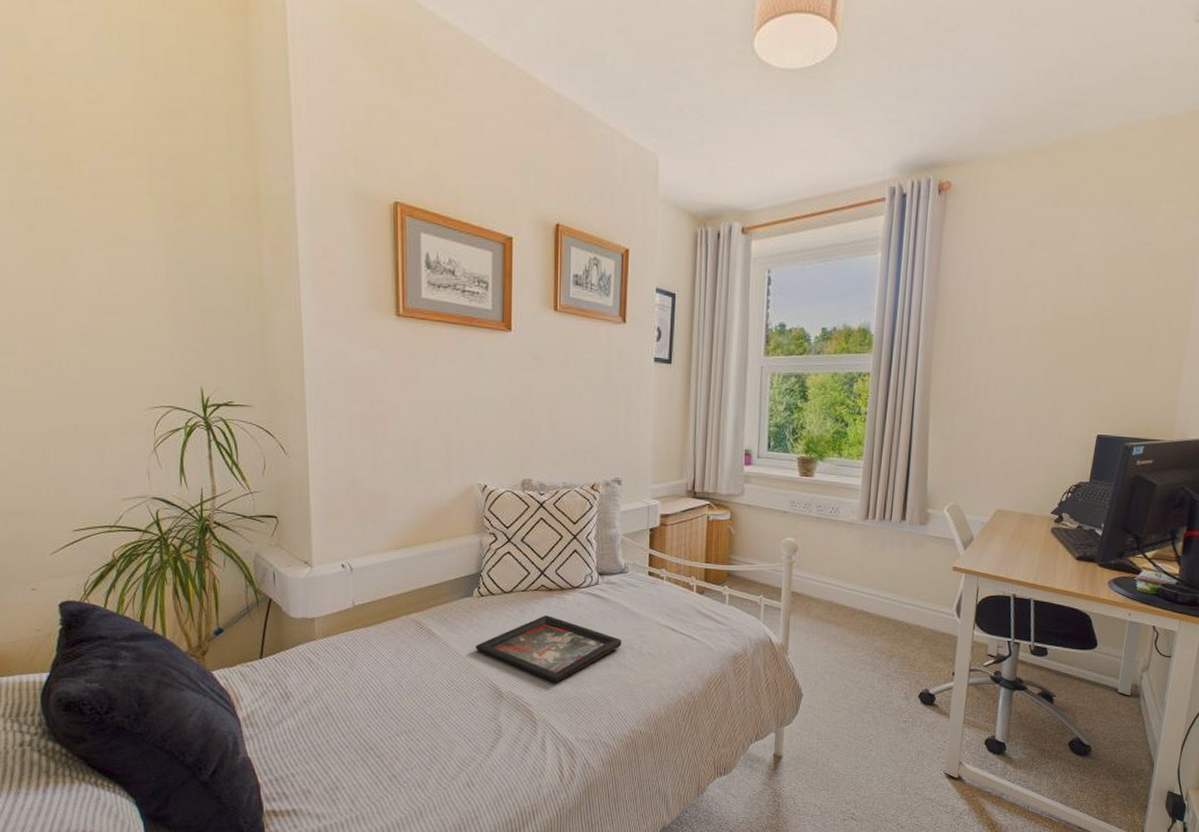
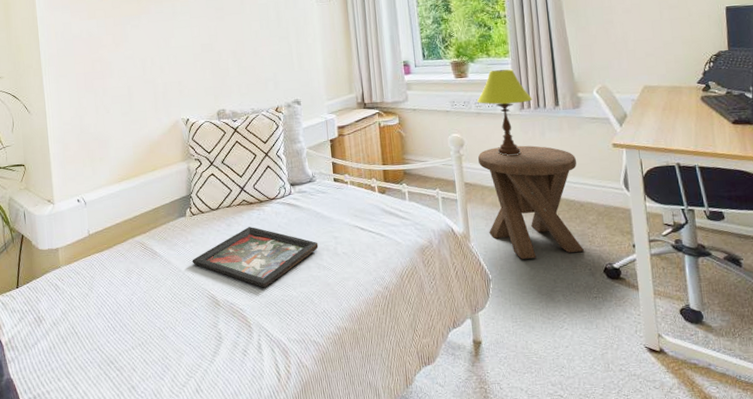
music stool: none [809,557,912,677] -> present [478,145,584,259]
table lamp: none [820,472,879,568] -> present [477,69,533,156]

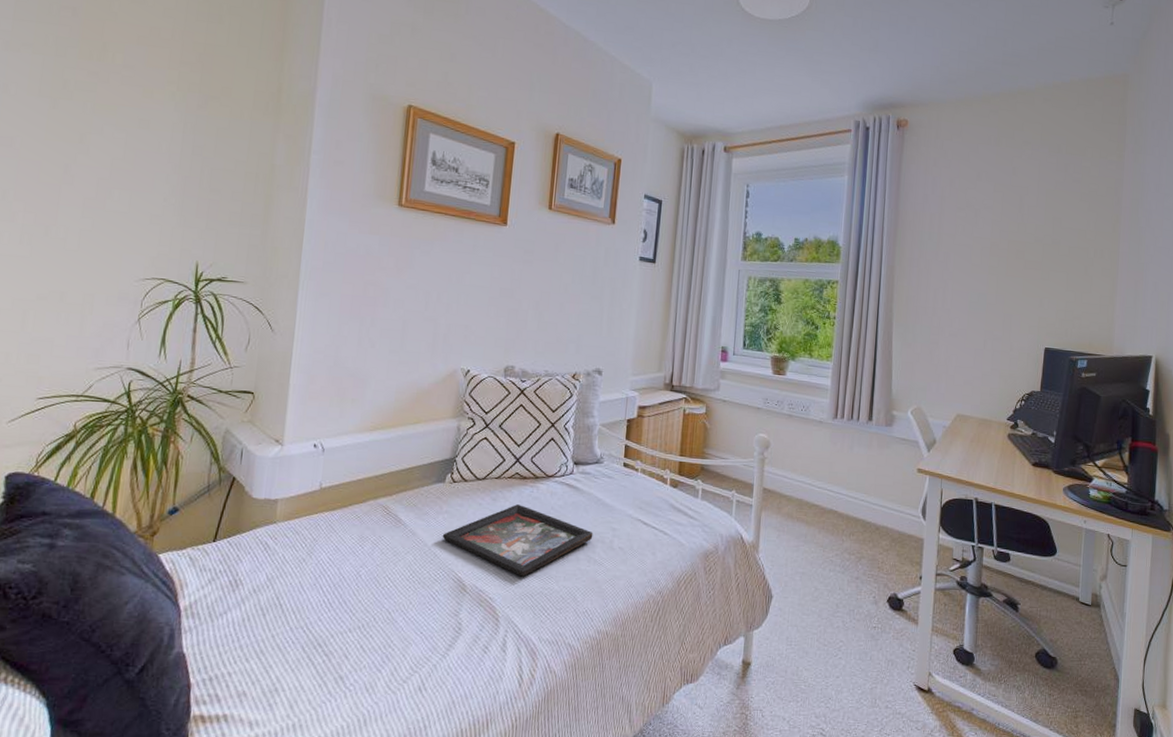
table lamp: present [477,69,533,156] -> none [791,372,847,466]
music stool: present [478,145,584,259] -> none [779,454,879,579]

